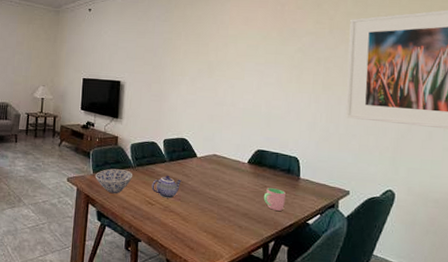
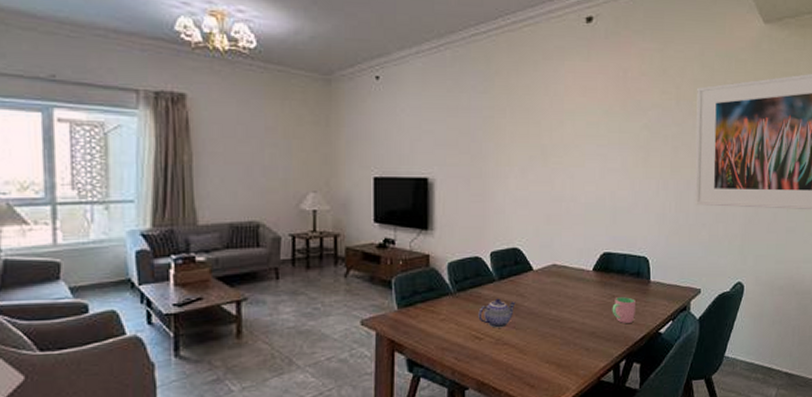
bowl: present [95,168,133,194] -> none [400,298,453,333]

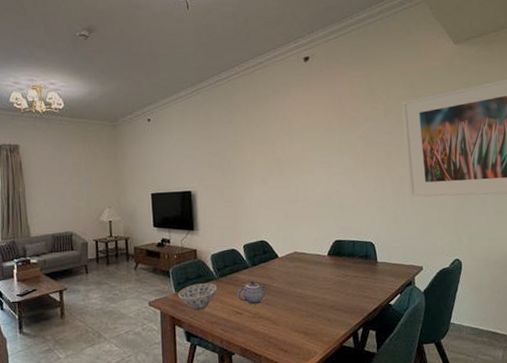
bowl: none [400,298,453,333] -> present [177,283,218,311]
cup: present [612,297,636,323] -> none [346,275,367,298]

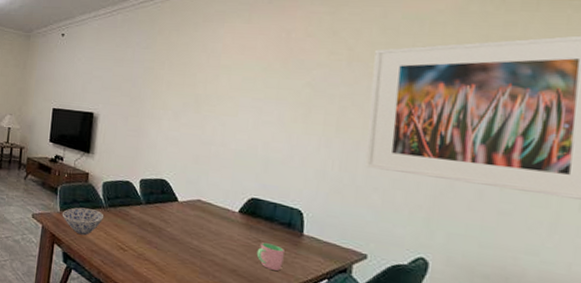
teapot: present [237,281,267,305] -> none [124,219,159,246]
cup: none [346,275,367,298] -> present [256,242,284,271]

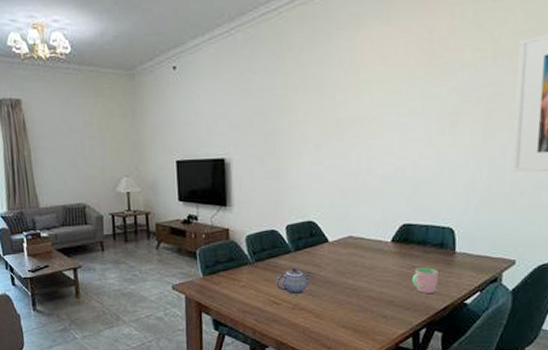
bowl: present [62,207,104,236] -> none [205,268,252,298]
teapot: none [124,219,159,246] -> present [276,267,312,295]

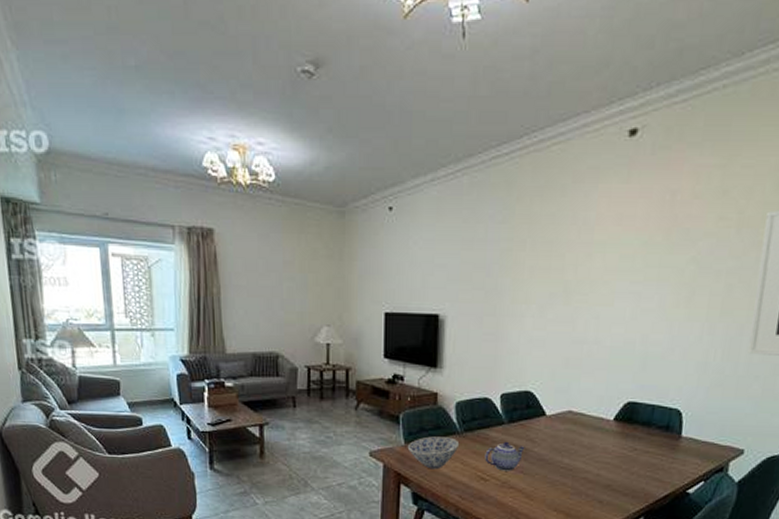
bowl: none [205,268,252,298] -> present [407,436,460,470]
cup: present [411,268,438,293] -> none [632,451,662,479]

